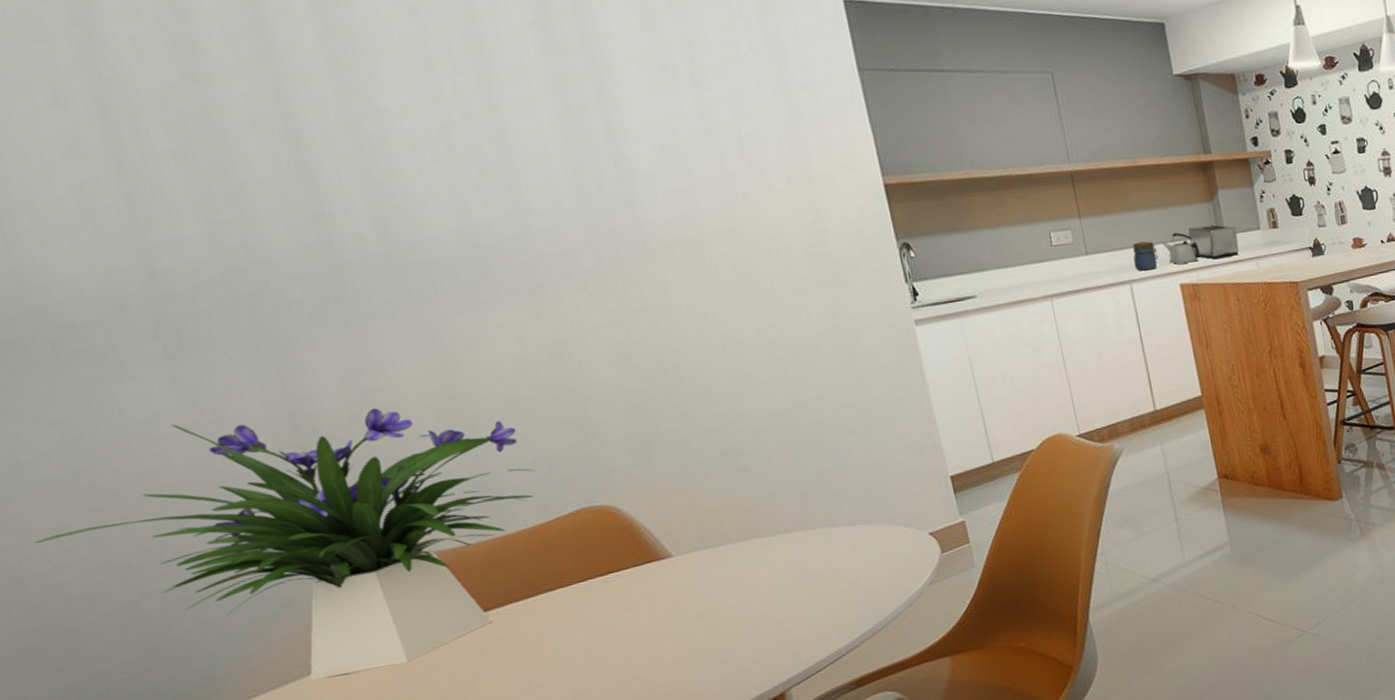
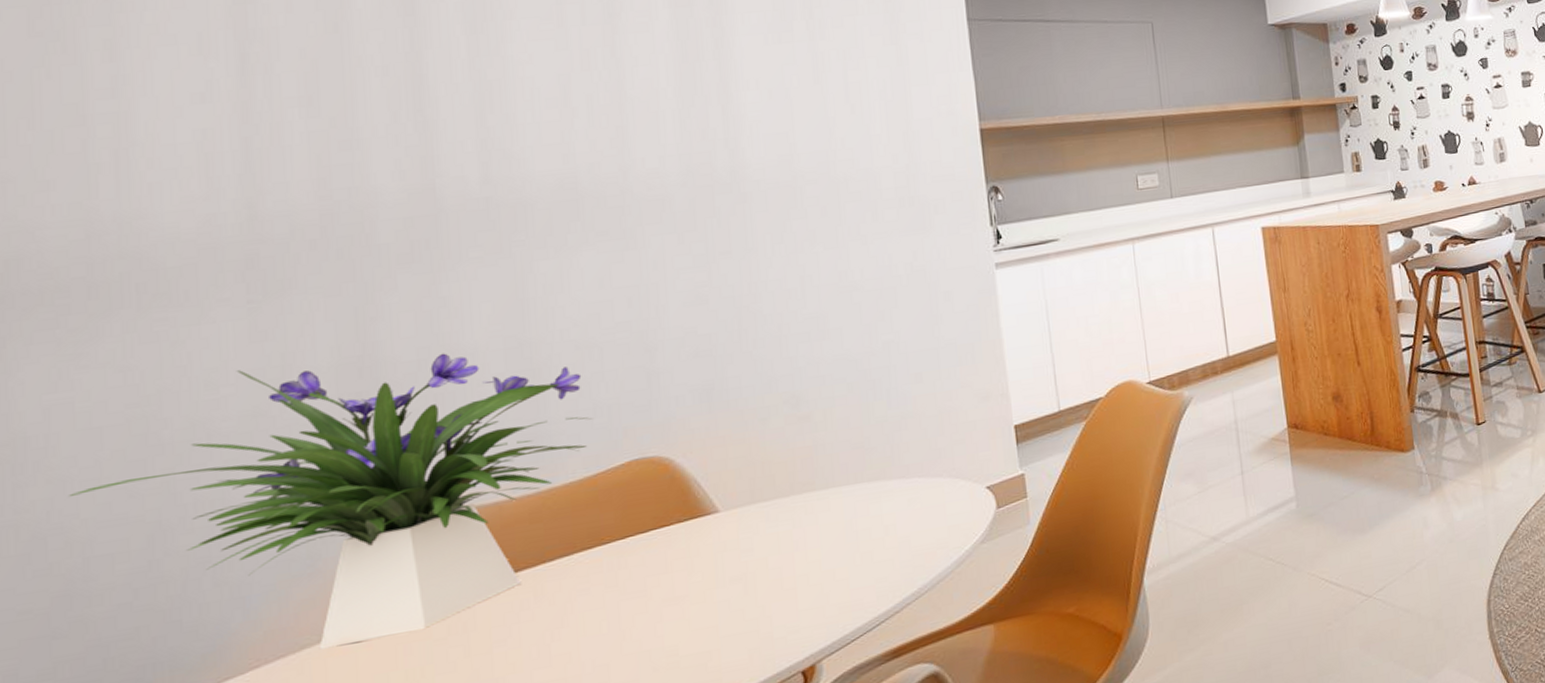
jar: present [1132,241,1159,271] -> none [1217,184,1243,214]
kettle: present [1162,232,1201,265] -> none [1247,176,1284,208]
toaster: present [1188,224,1240,260] -> none [1273,168,1322,203]

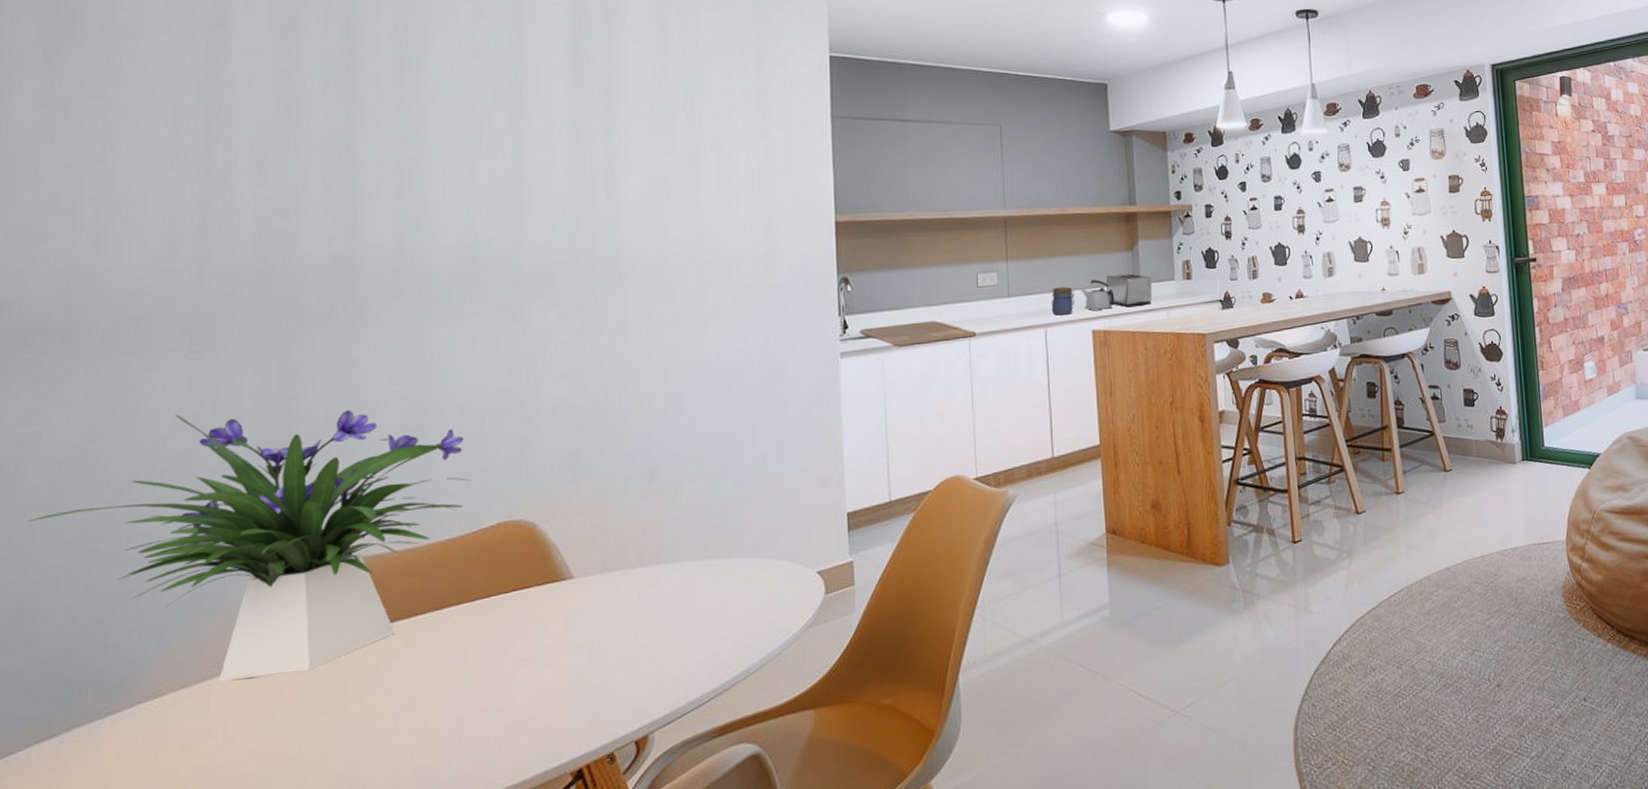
chopping board: none [1014,225,1139,254] -> present [859,321,975,347]
jar: none [1217,184,1243,214] -> present [1052,287,1076,316]
kettle: none [1247,176,1284,208] -> present [1080,279,1115,312]
toaster: none [1273,168,1322,203] -> present [1105,273,1153,308]

